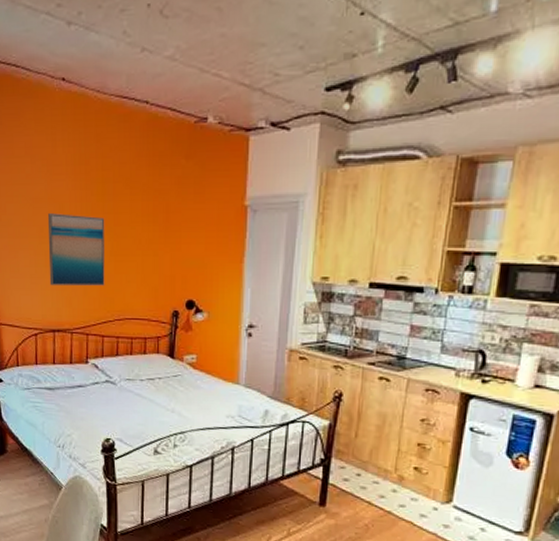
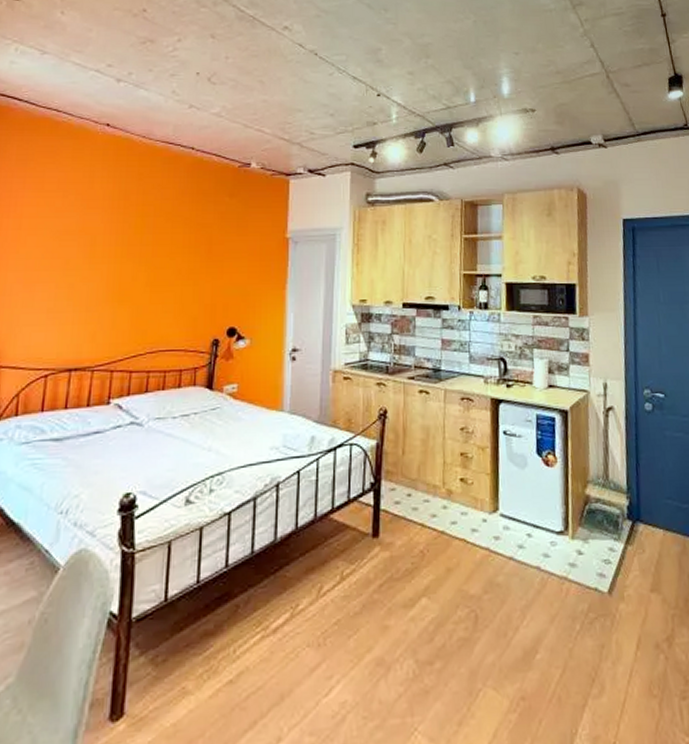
wall art: present [48,213,105,286] -> none [70,246,142,321]

